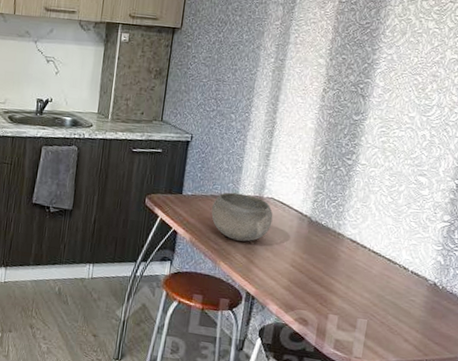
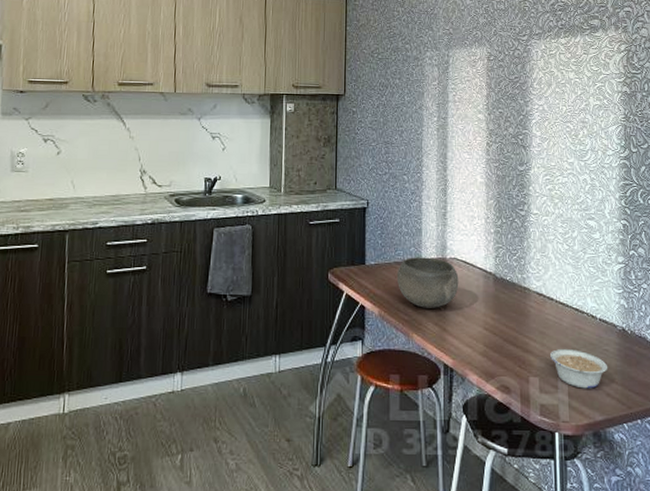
legume: none [353,293,412,333] -> present [550,349,608,389]

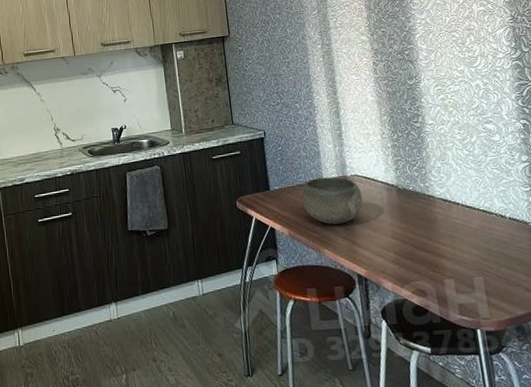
legume: present [550,349,608,389] -> none [462,249,524,286]

